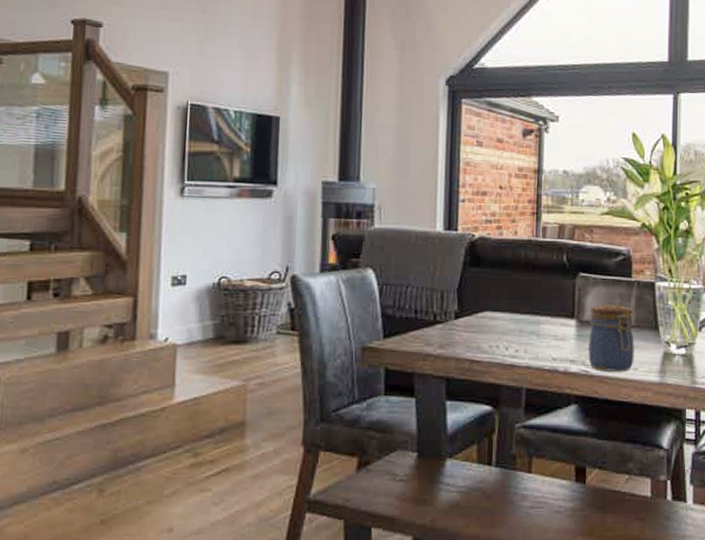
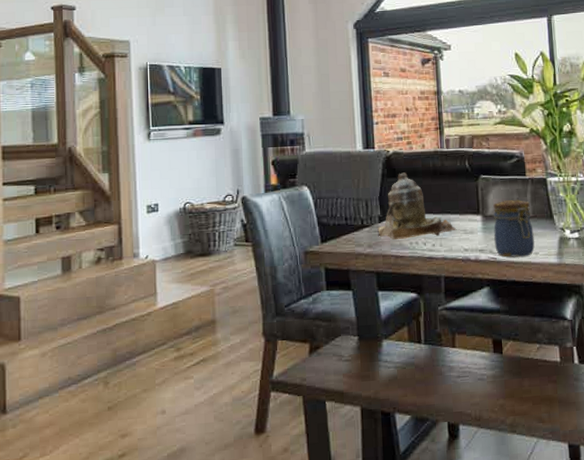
teapot: none [452,262,546,342] -> present [377,172,457,240]

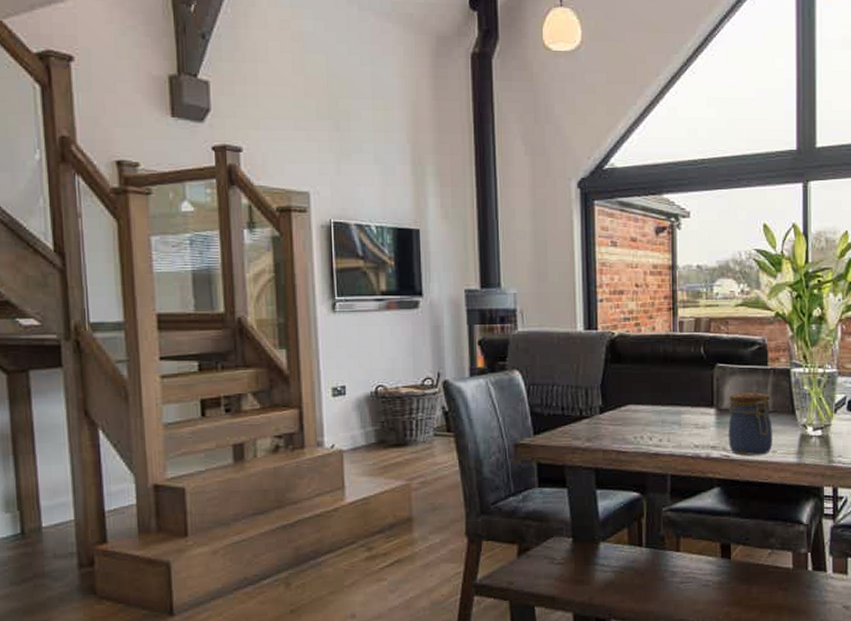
teapot: present [377,172,457,240] -> none [598,358,687,434]

